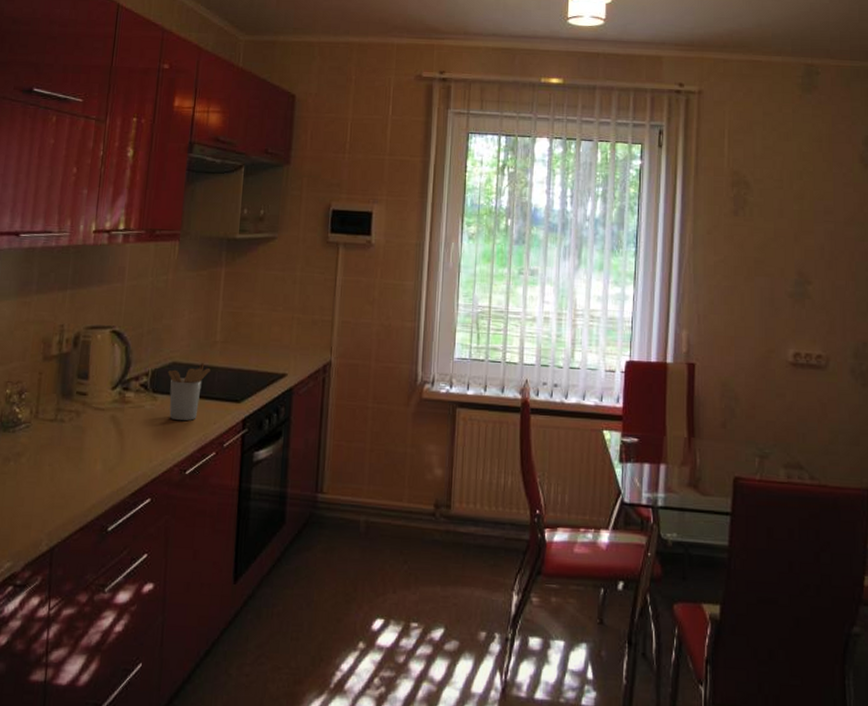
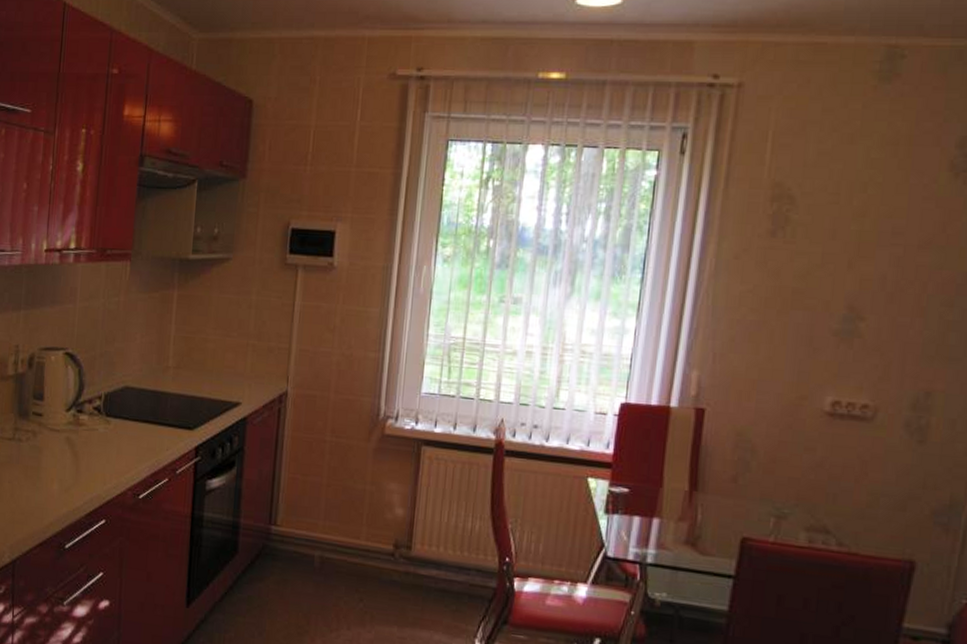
utensil holder: present [168,362,211,420] -> none [120,387,163,446]

